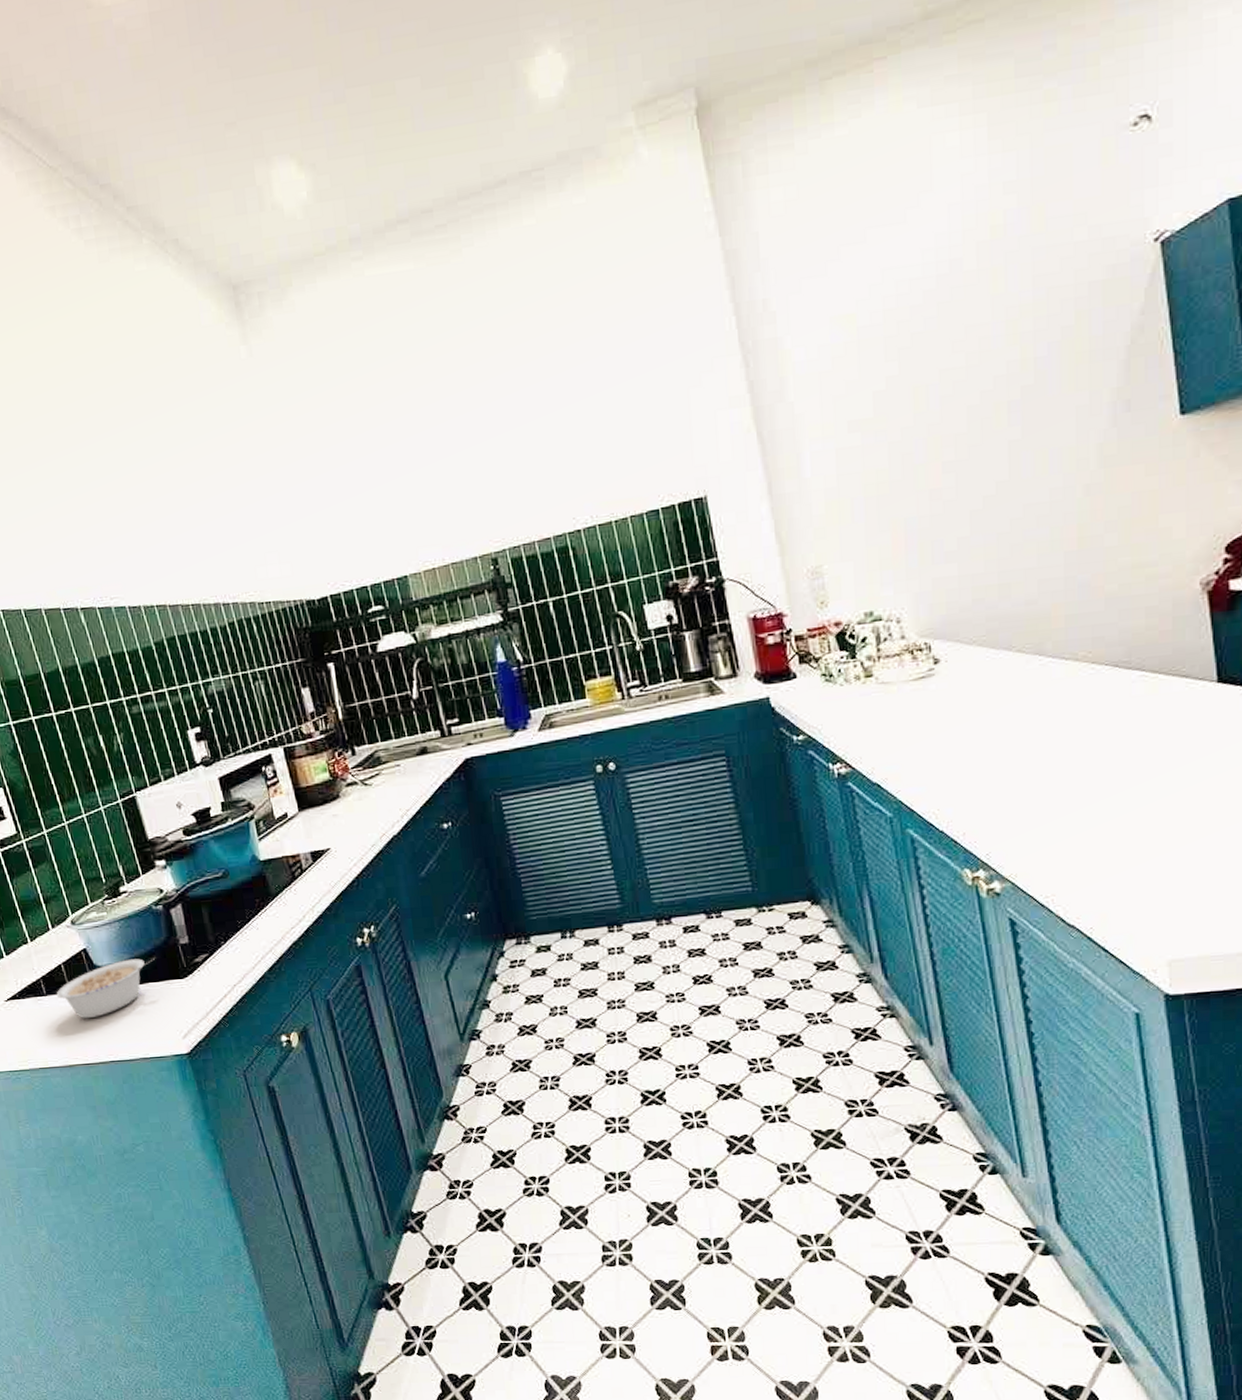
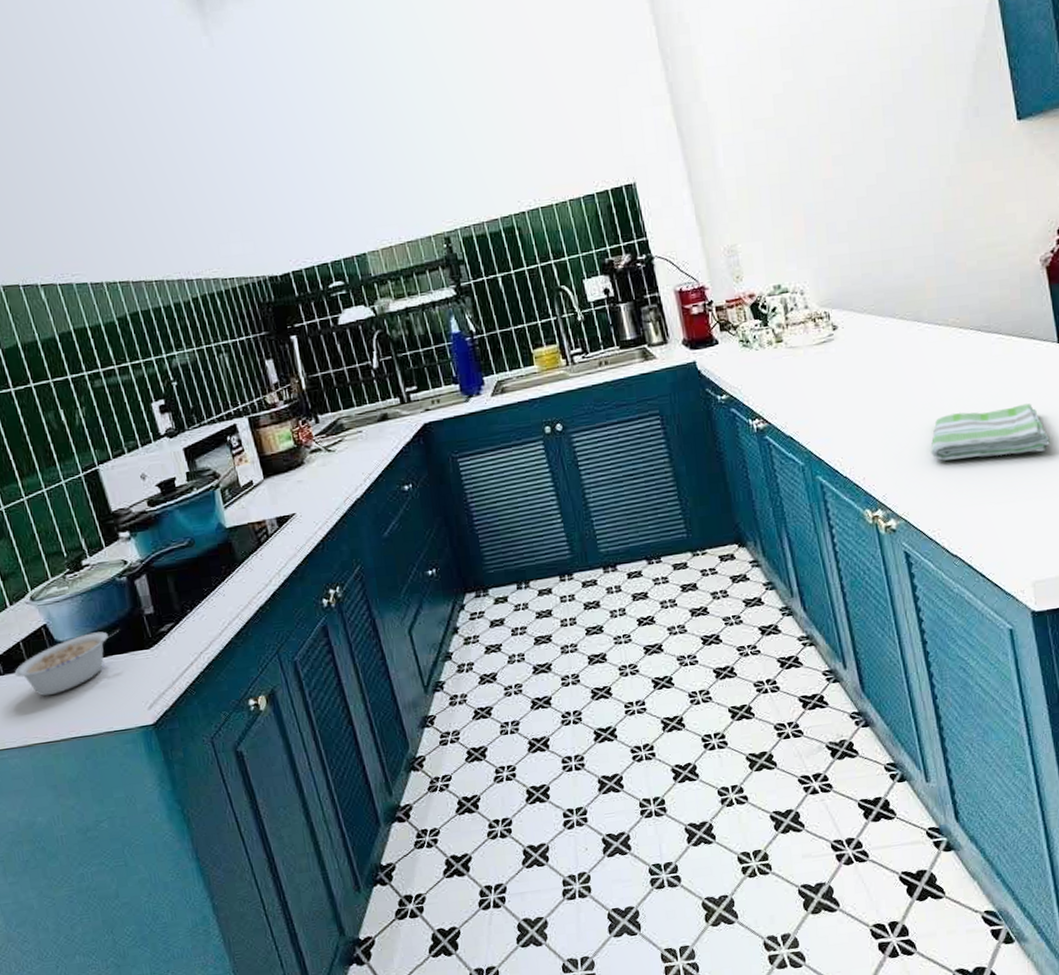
dish towel: none [1048,753,1200,817] -> present [931,403,1050,461]

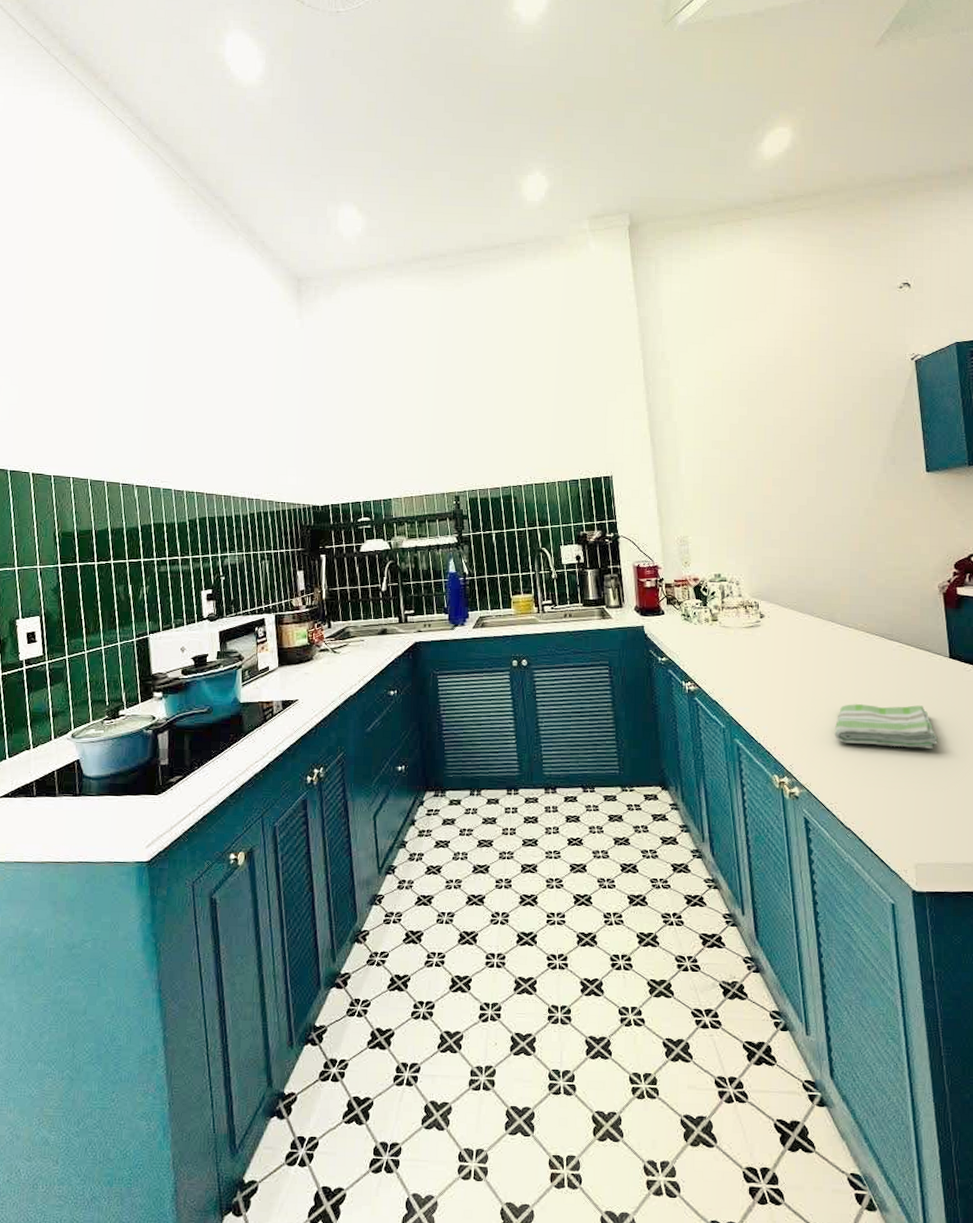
legume: present [14,629,119,697] -> none [44,773,136,822]

